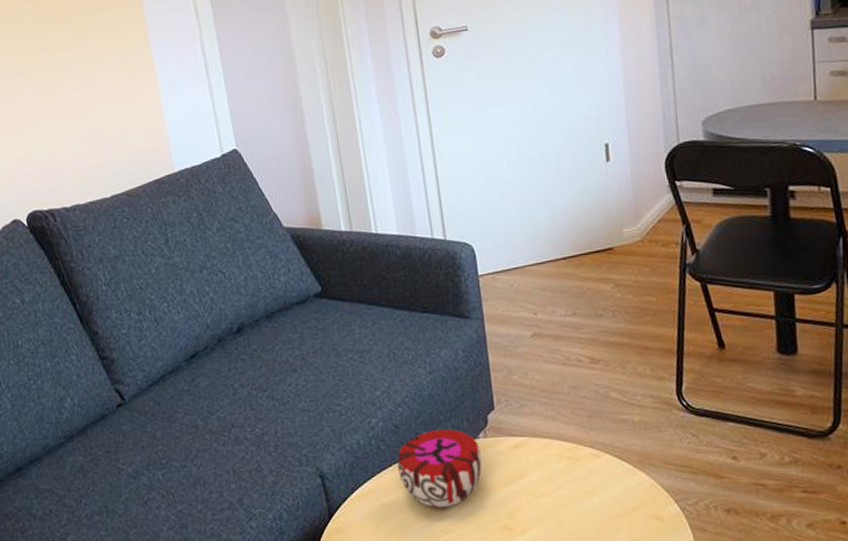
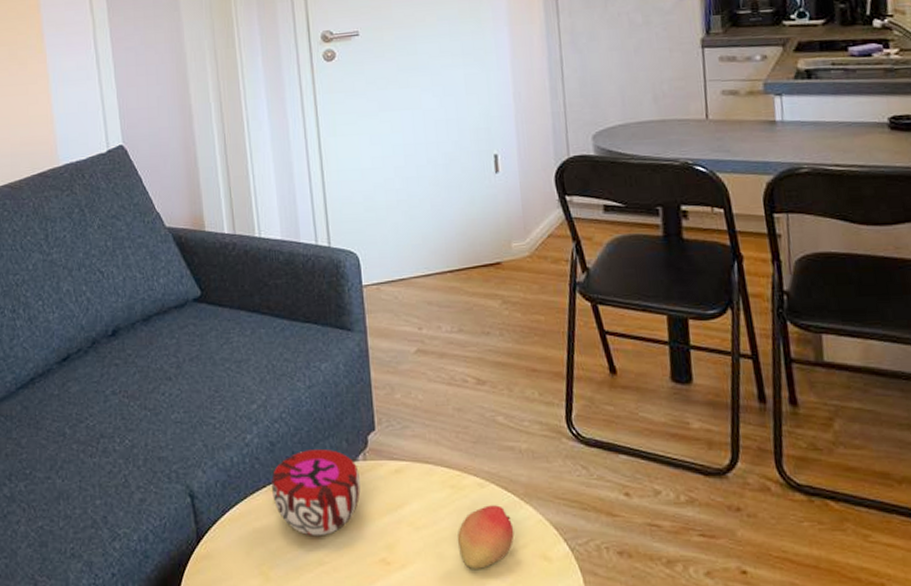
fruit: none [574,473,629,531] -> present [457,505,515,569]

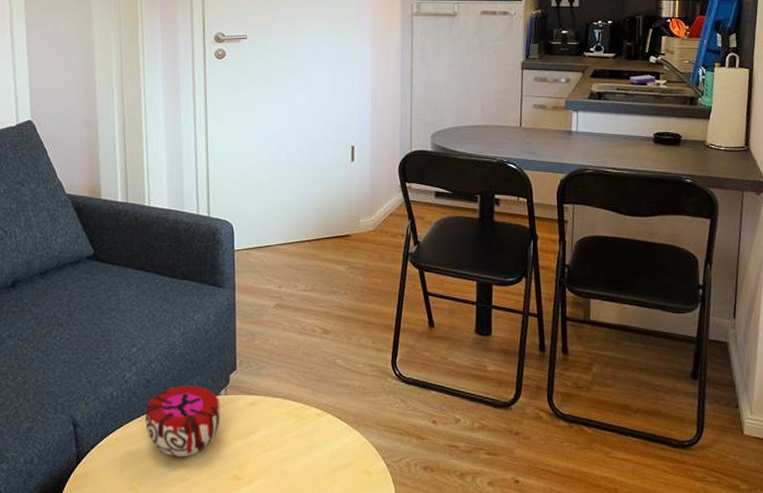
fruit: present [457,505,515,569] -> none [297,431,343,482]

